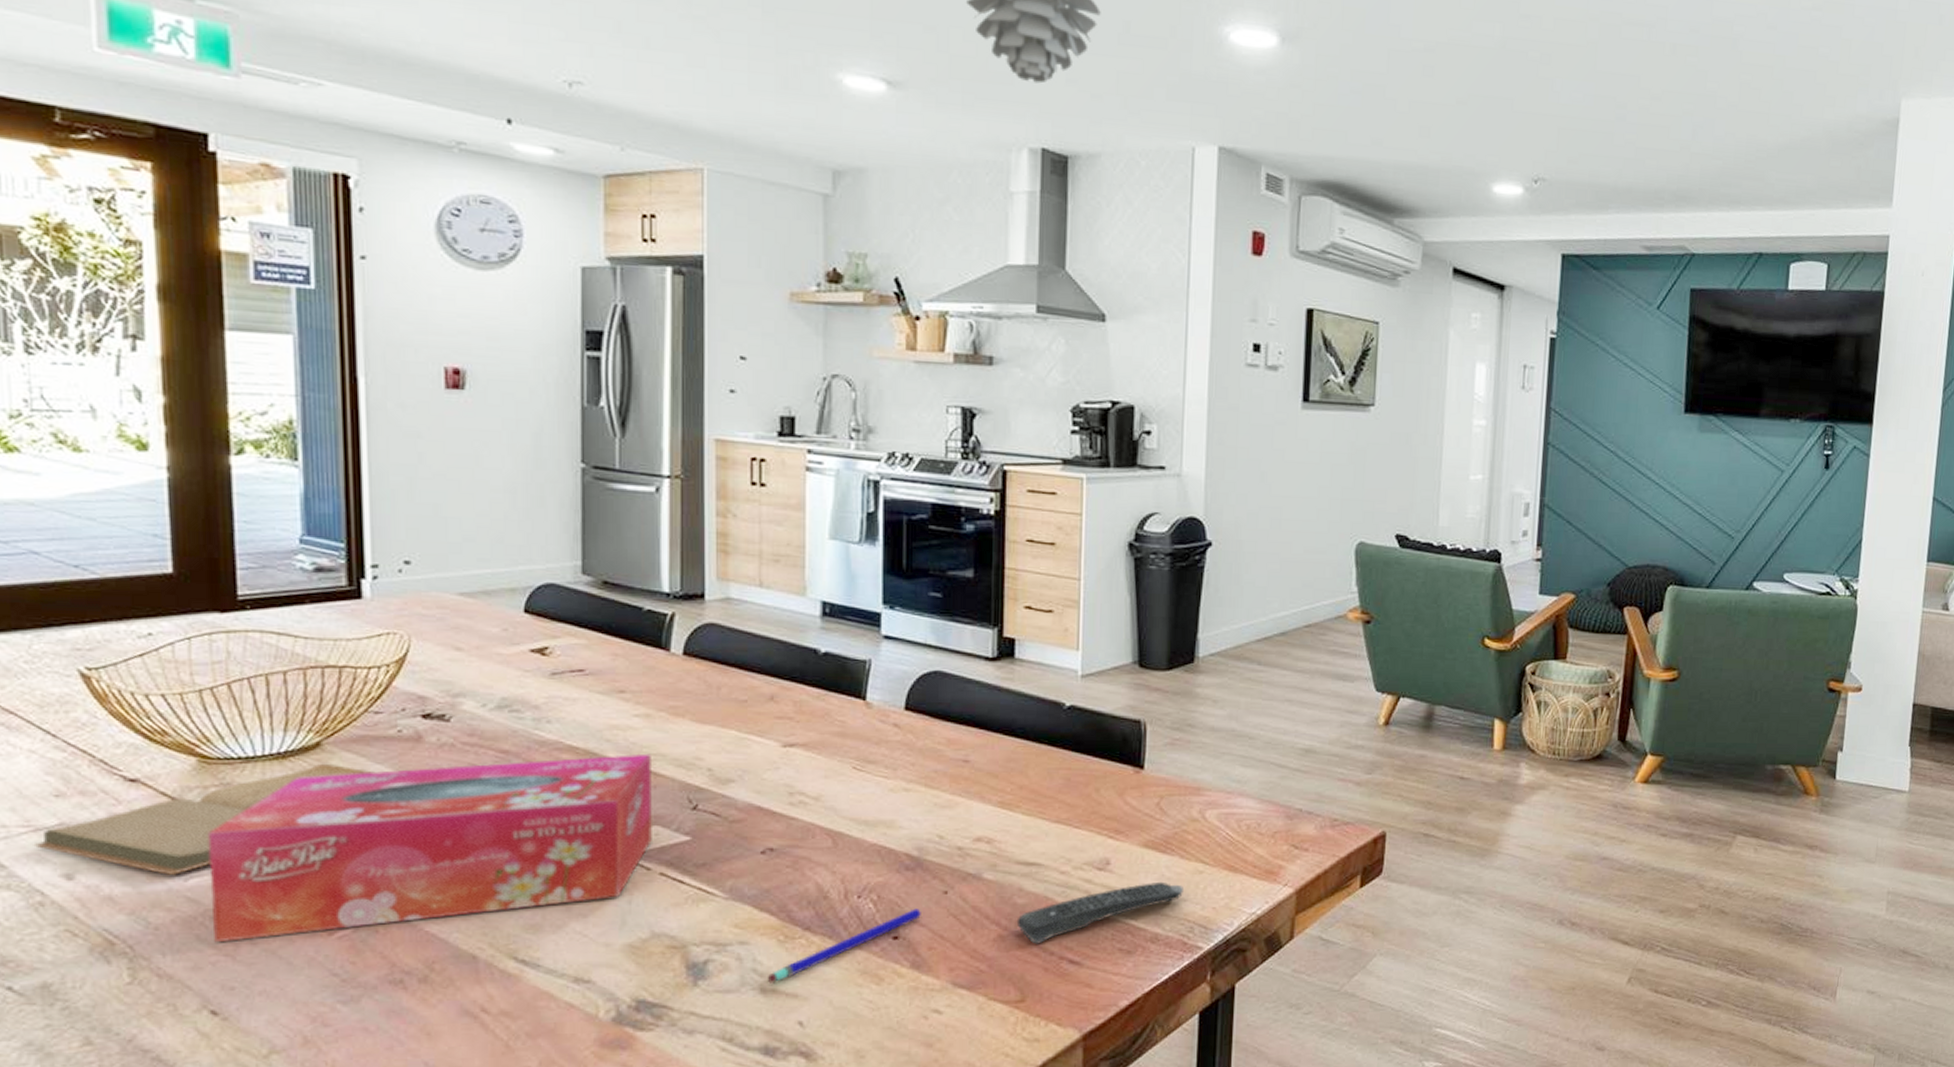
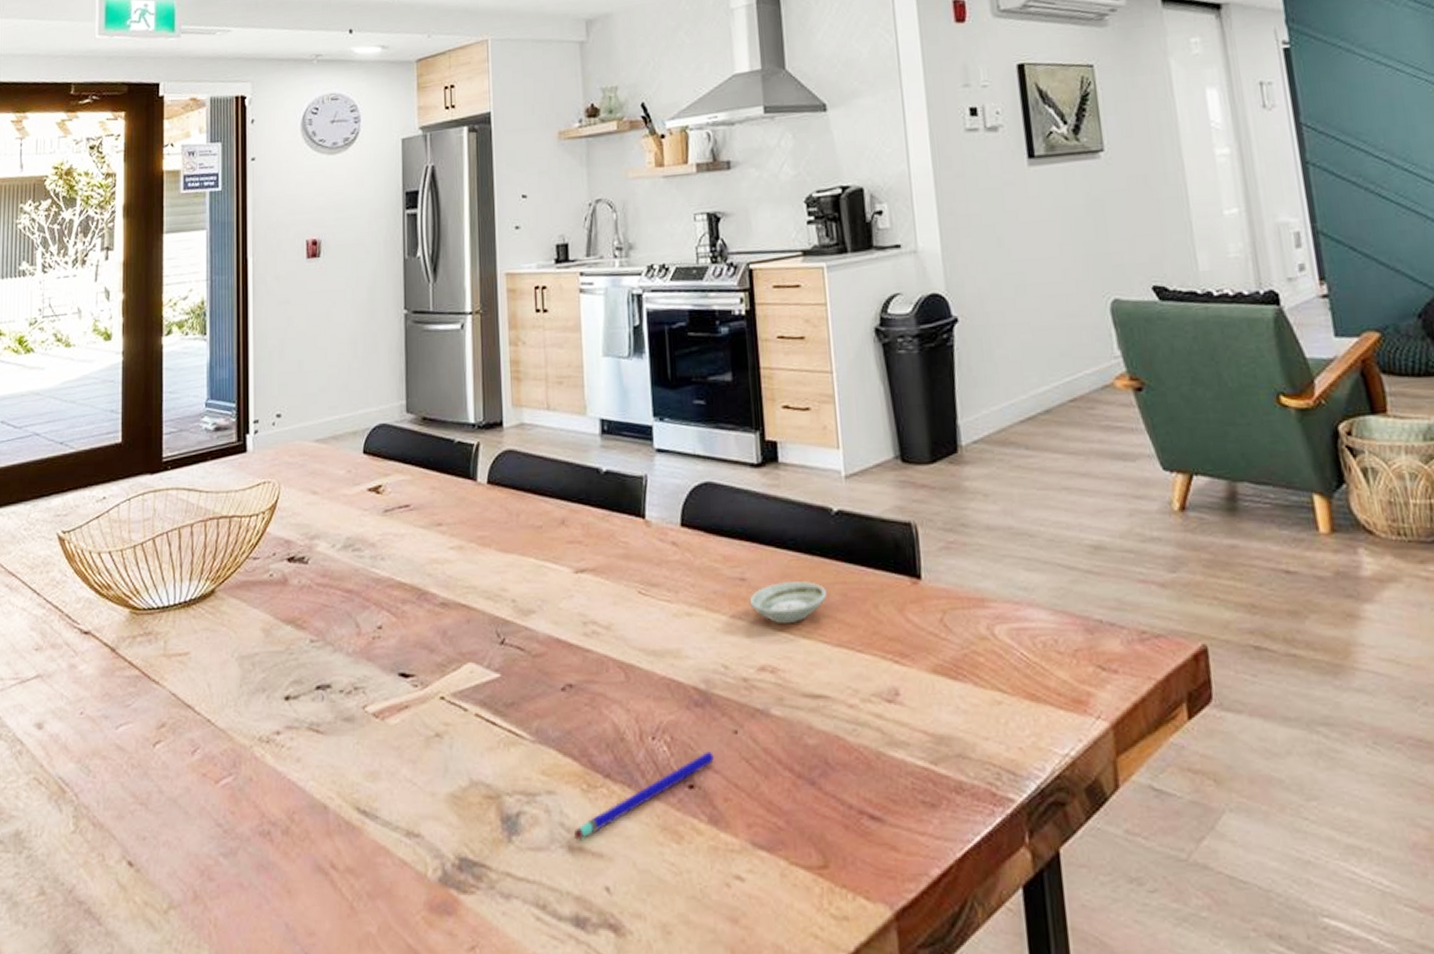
book: present [33,763,374,875] -> none [19,609,252,723]
tissue box: present [207,753,653,943] -> none [133,586,468,791]
saucer: none [971,765,1051,802] -> present [749,581,828,624]
remote control: present [1016,881,1183,944] -> none [809,715,983,795]

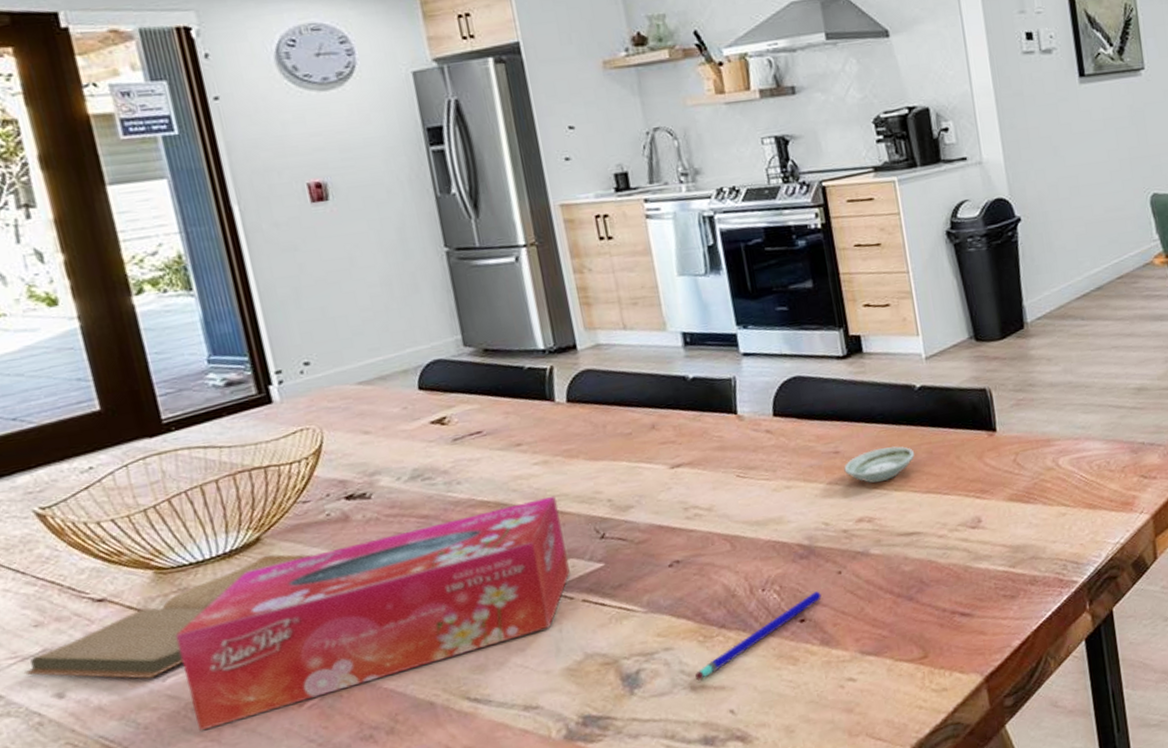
book: none [19,609,252,723] -> present [23,554,313,679]
tissue box: none [133,586,468,791] -> present [175,495,570,731]

